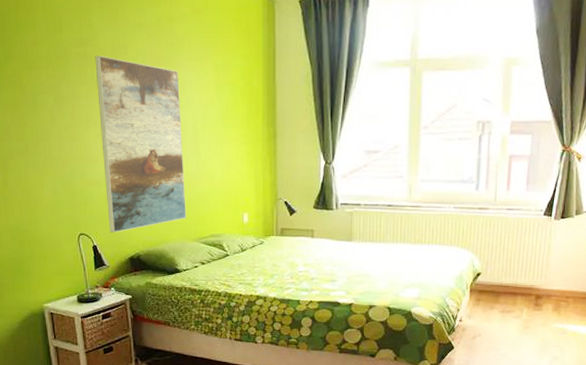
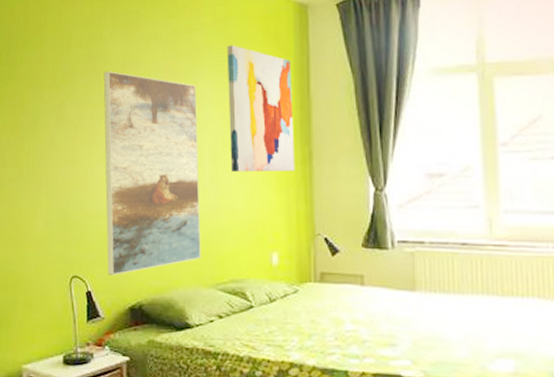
wall art: none [204,35,263,148] -> present [227,45,295,173]

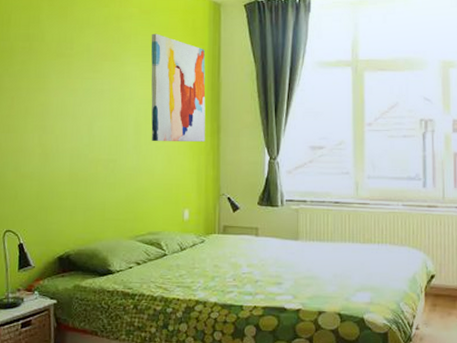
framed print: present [103,71,201,276] -> none [38,50,124,230]

